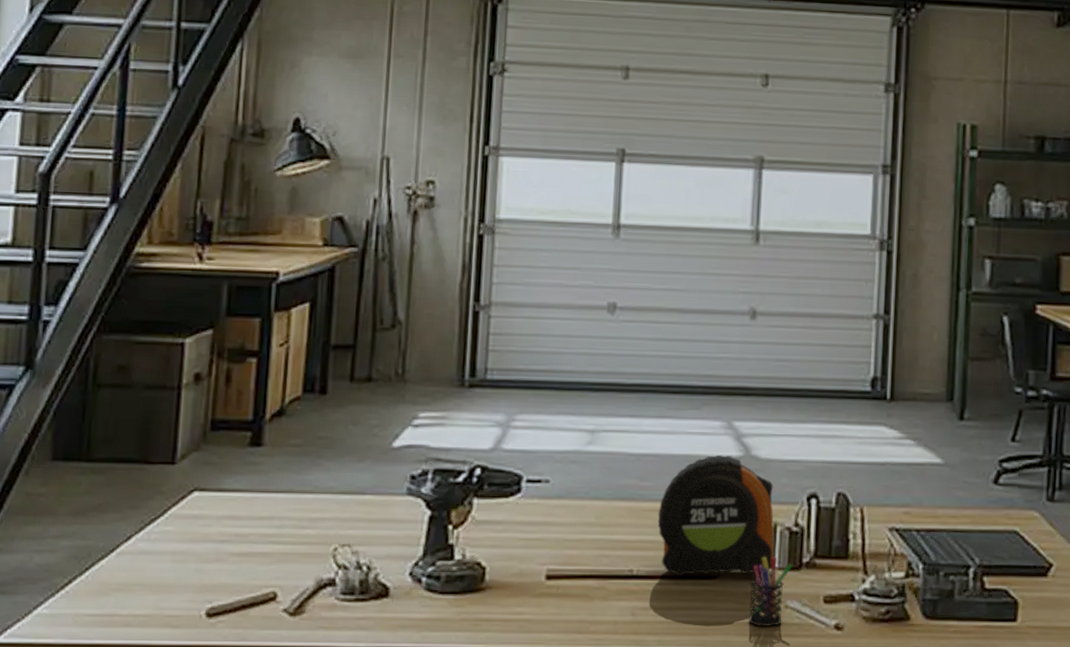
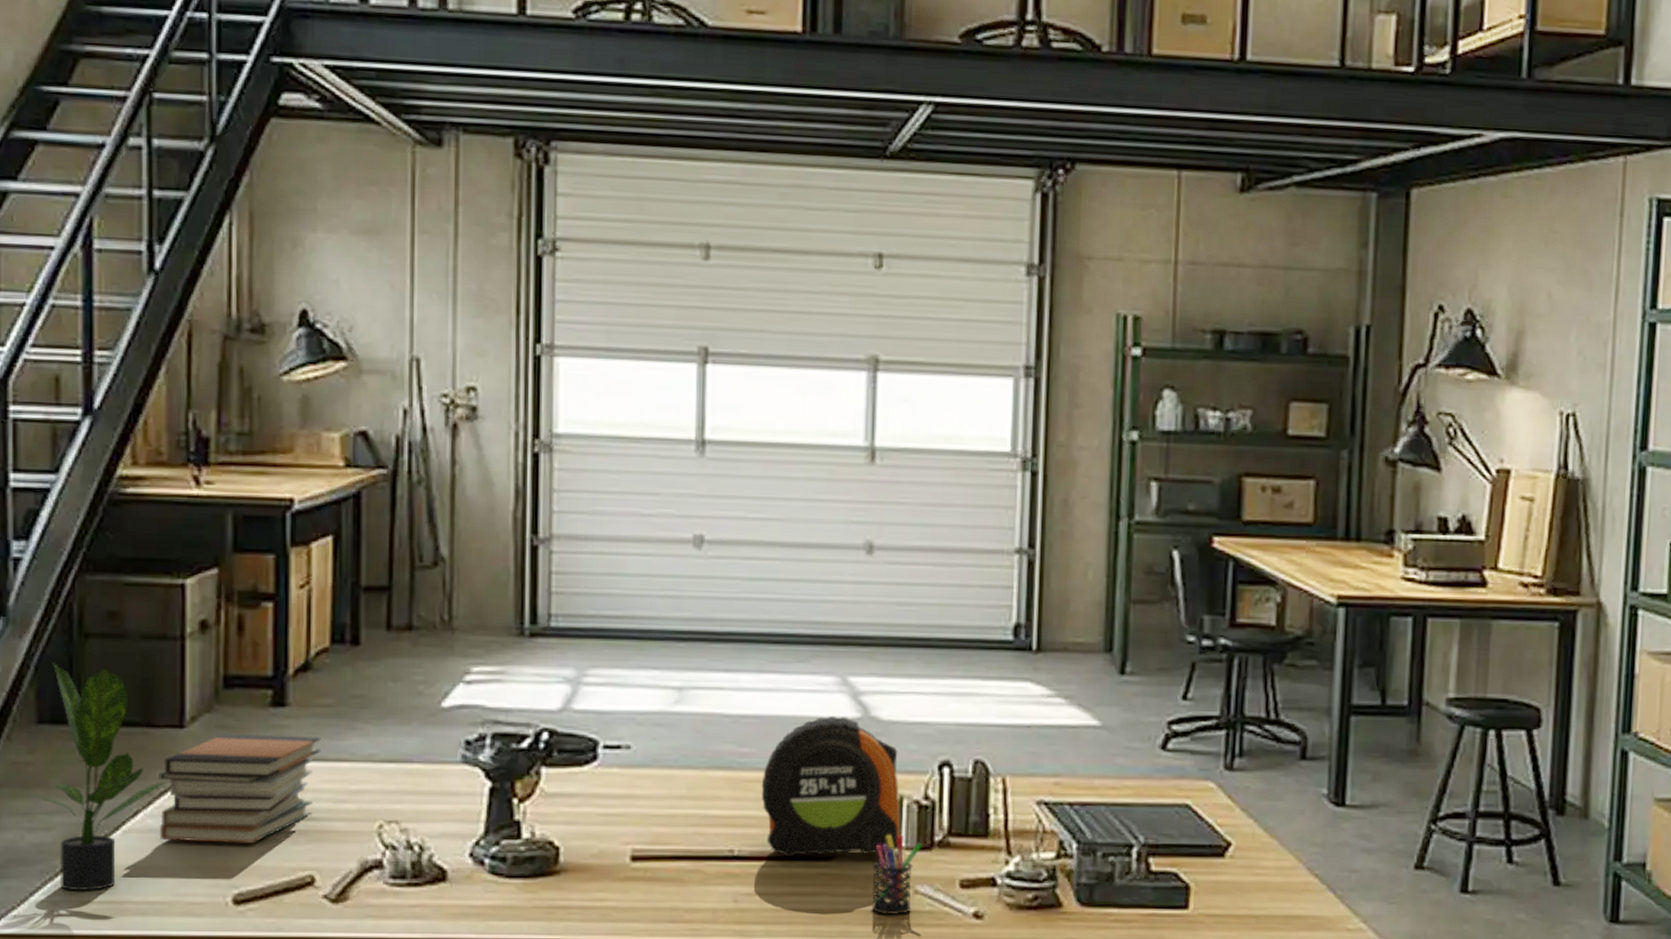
potted plant: none [42,409,156,605] -> present [31,663,166,890]
book stack: none [147,469,290,564] -> present [159,733,321,843]

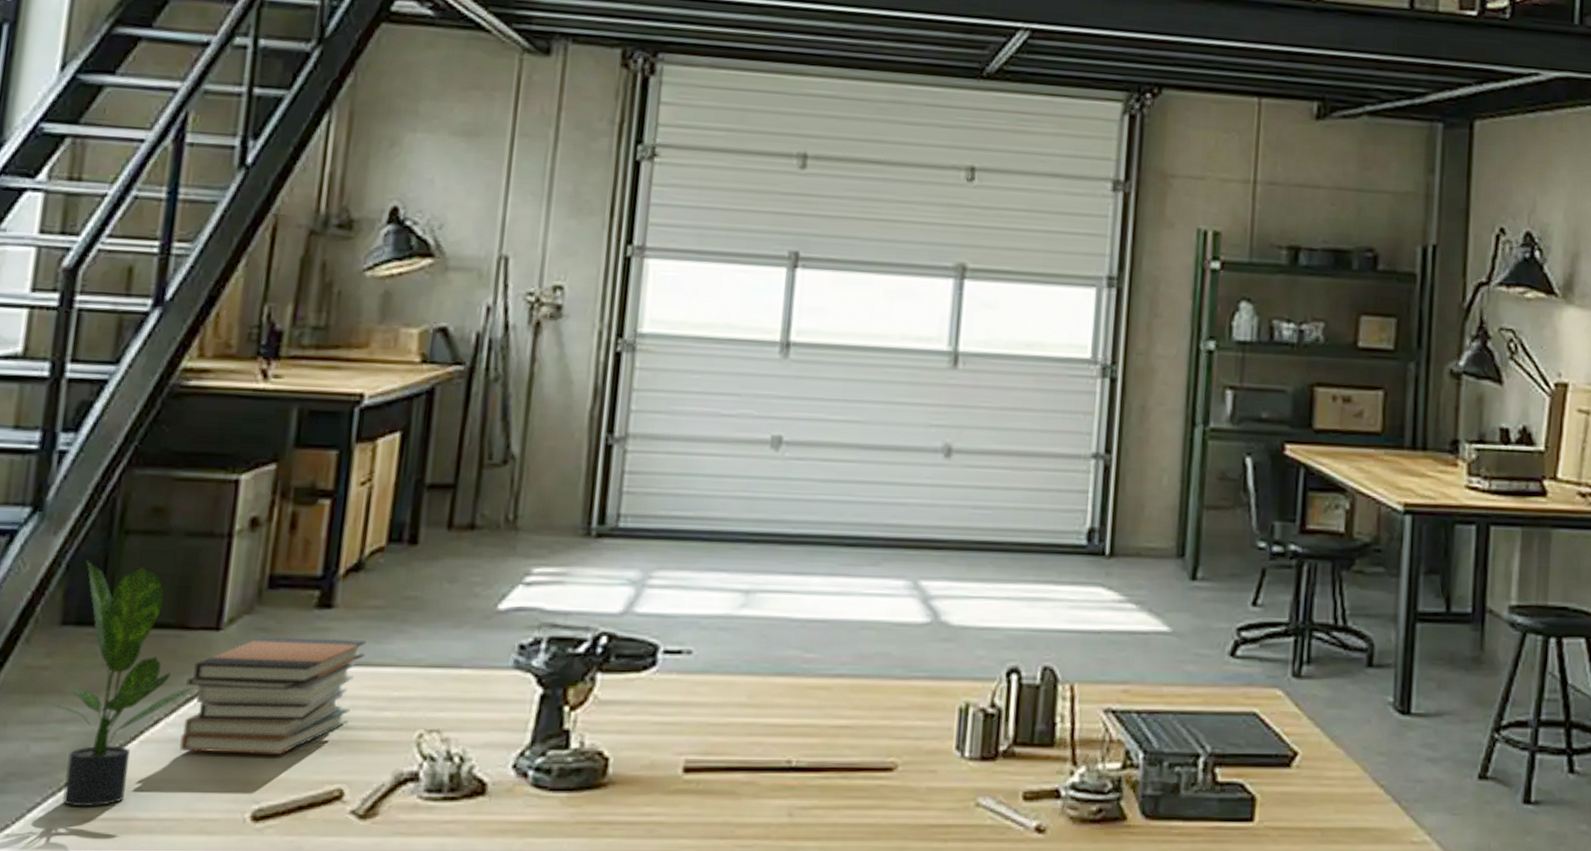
tape measure: present [761,715,902,857] -> none [823,620,967,768]
pen holder: present [871,834,922,916] -> none [930,743,986,830]

